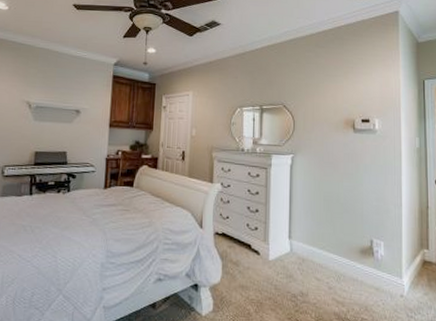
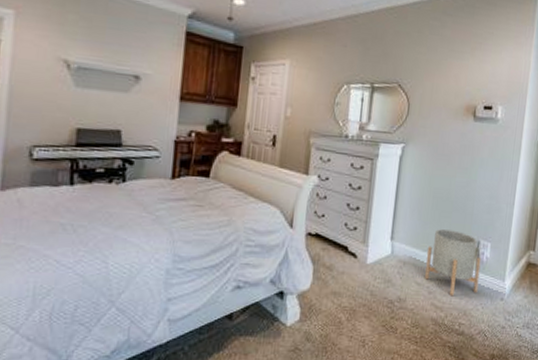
planter: none [324,229,376,292] -> present [425,229,481,297]

